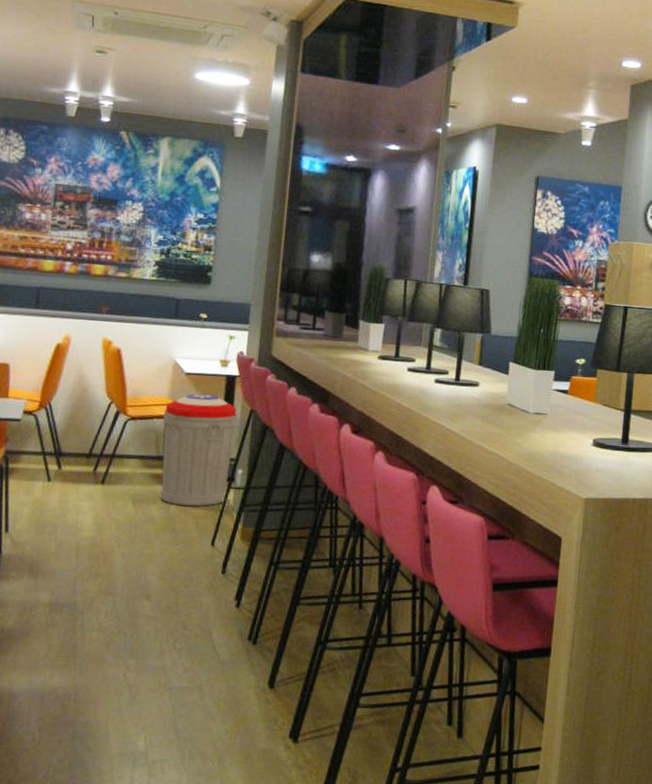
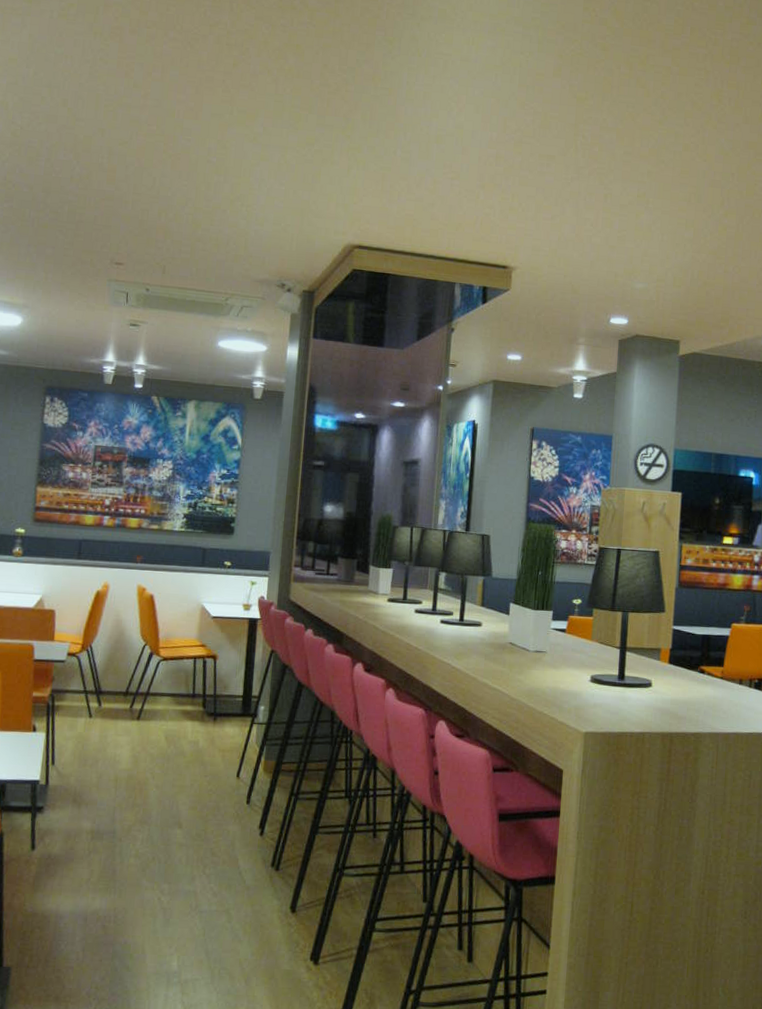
trash can: present [160,394,238,507] -> none [190,636,260,741]

